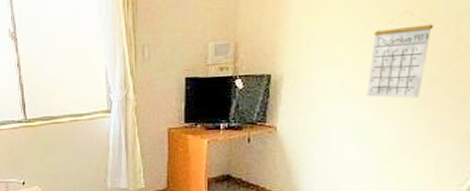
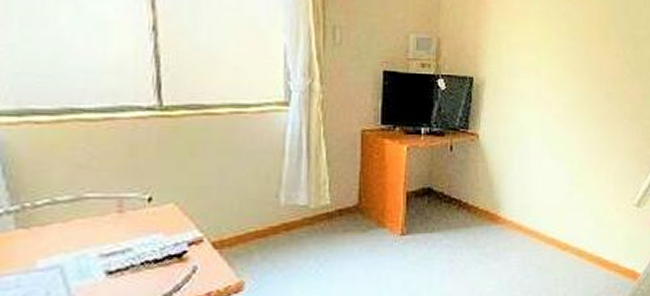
calendar: present [367,11,434,98] -> none [558,30,608,113]

